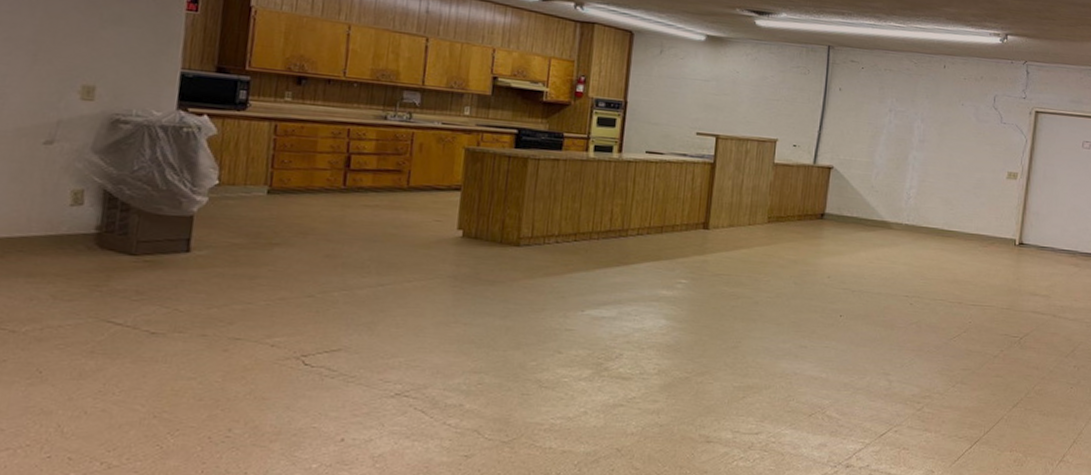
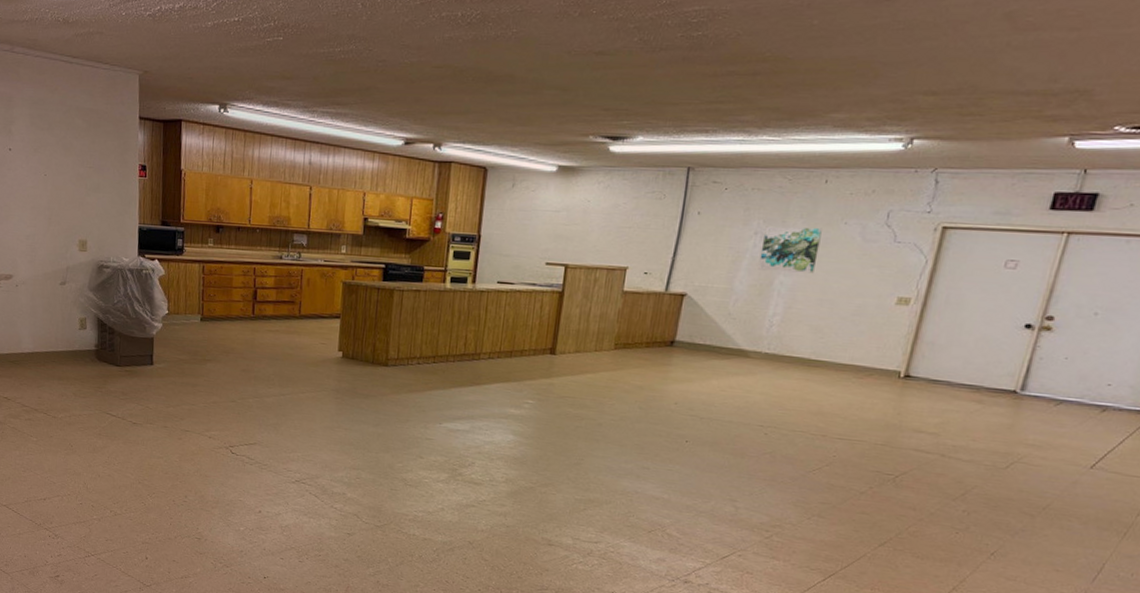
wall art: none [894,104,944,149] -> present [758,226,822,274]

